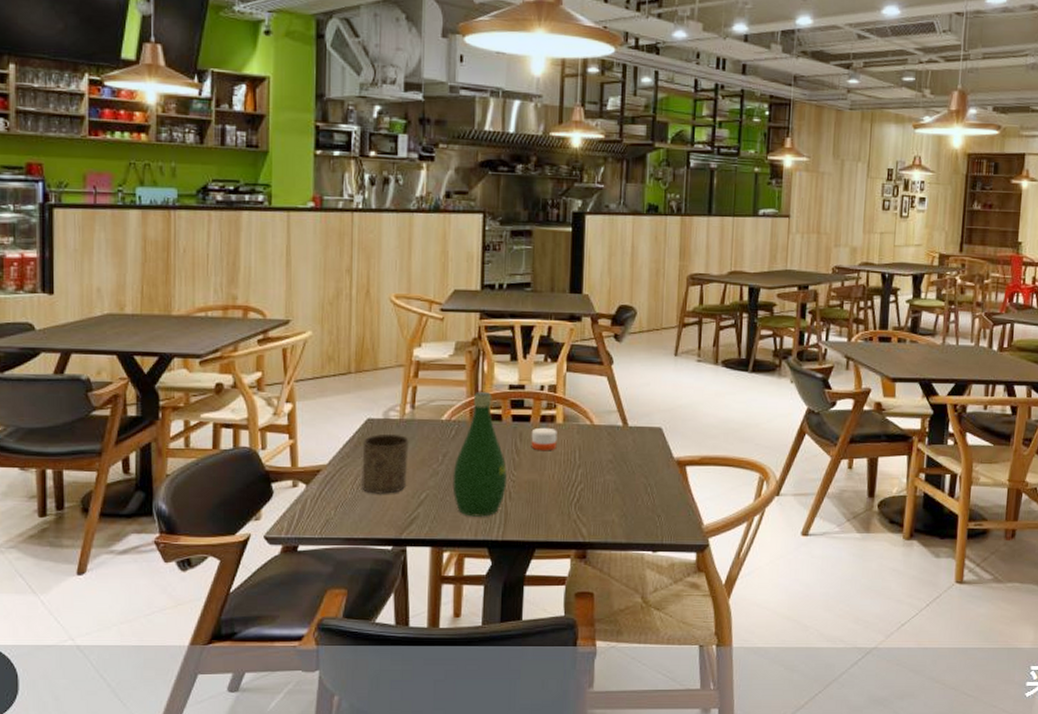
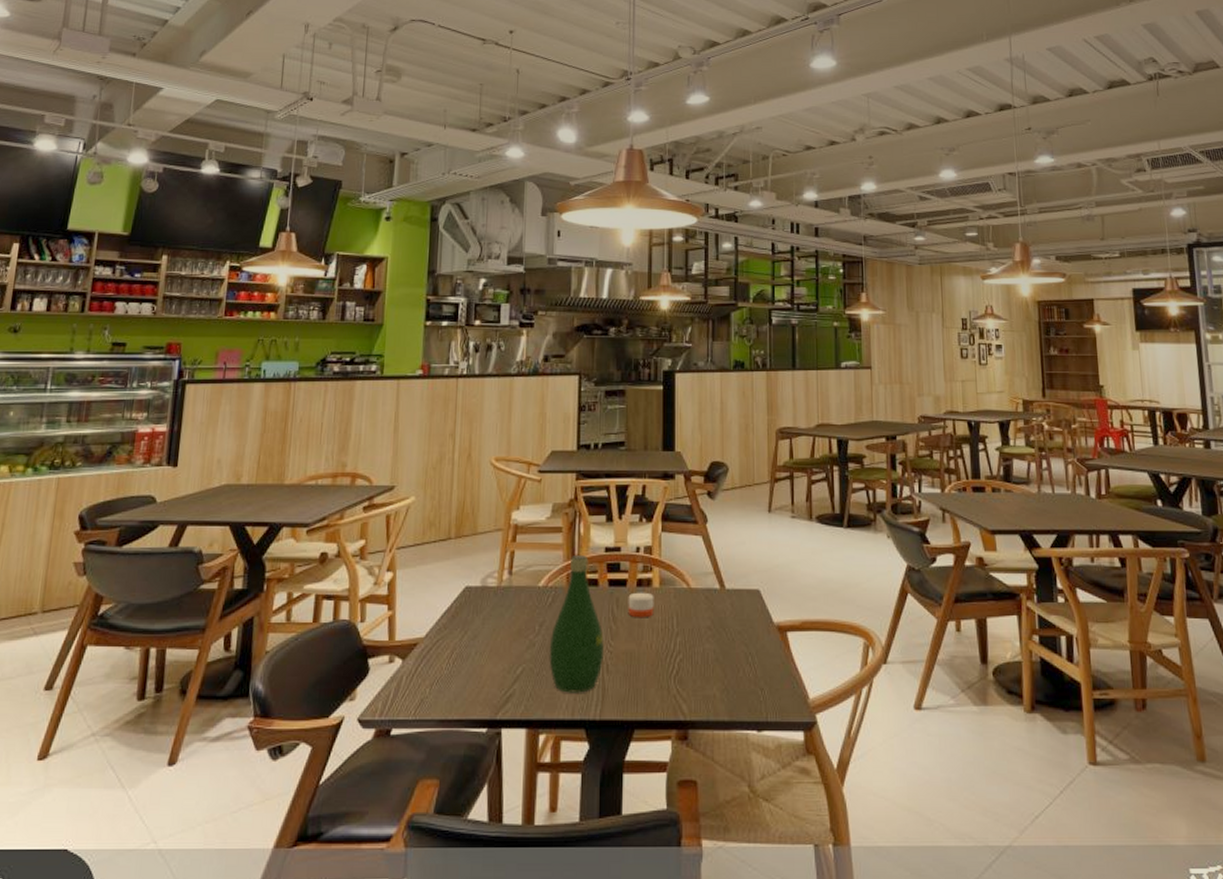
cup: present [360,433,409,494] -> none [456,602,506,669]

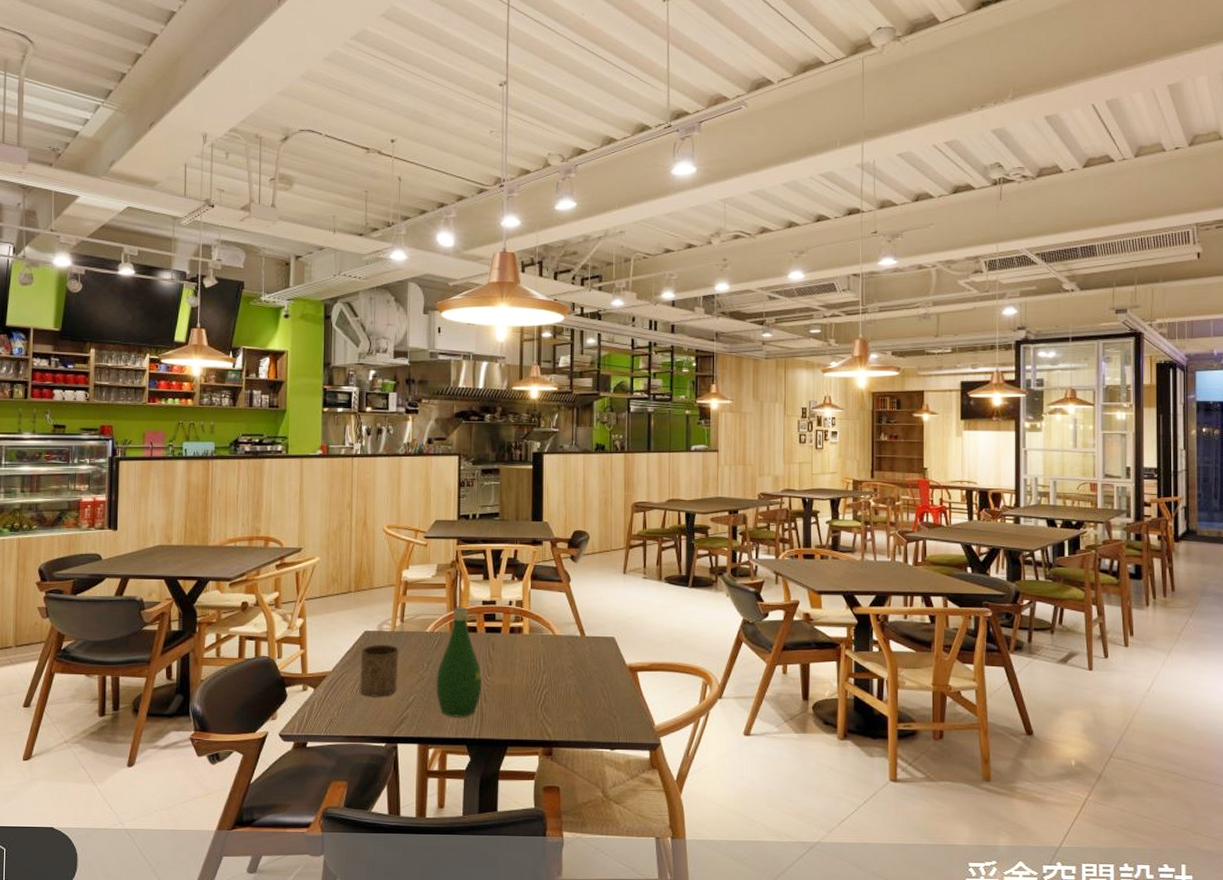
cup: none [456,602,506,669] -> present [359,644,399,697]
candle: present [628,592,654,618] -> none [502,638,524,659]

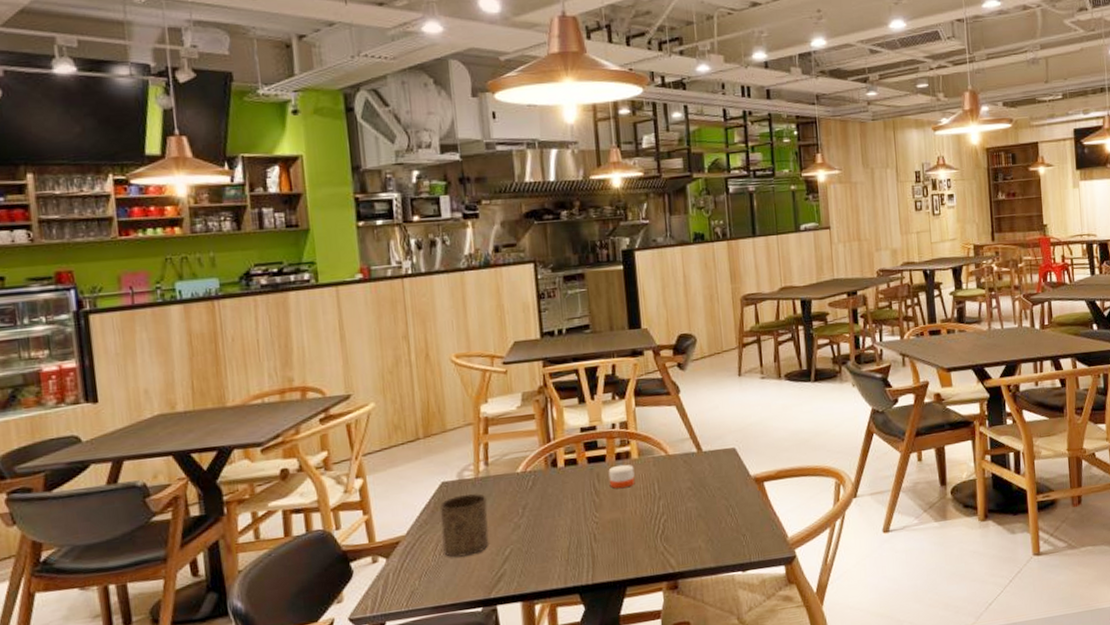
bottle: present [436,606,483,717] -> none [535,437,591,565]
candle: none [502,638,524,659] -> present [608,464,635,489]

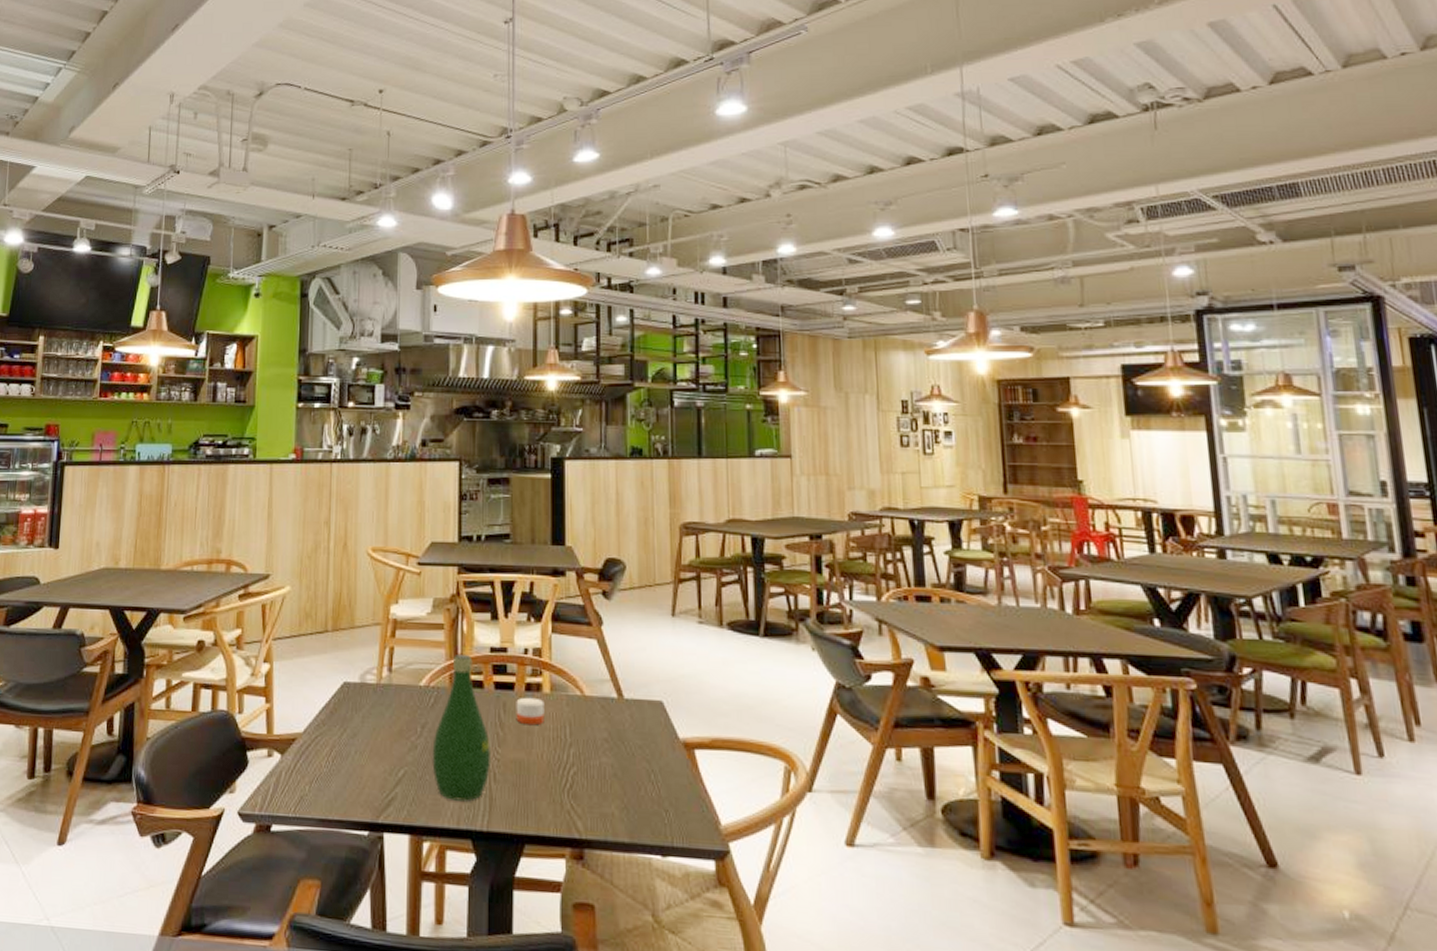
cup: present [439,493,490,558] -> none [336,699,386,769]
bottle: none [535,437,591,565] -> present [432,653,492,801]

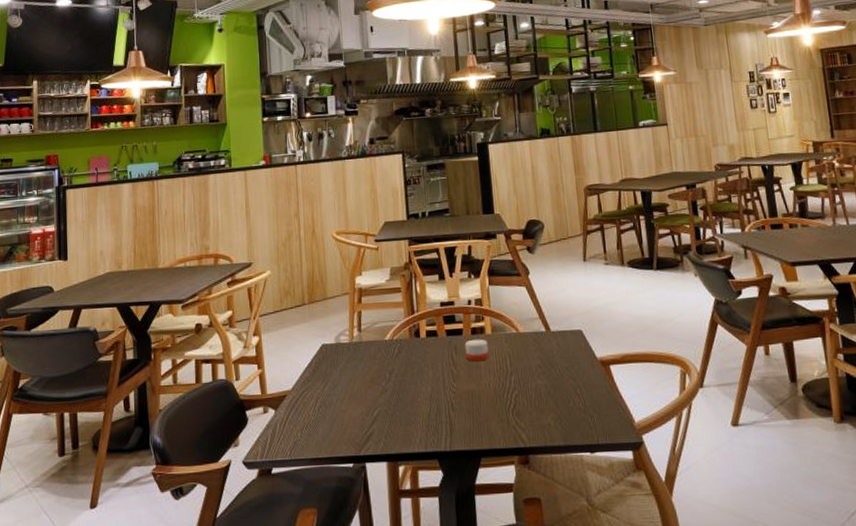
bottle: present [432,653,492,801] -> none [400,310,449,430]

